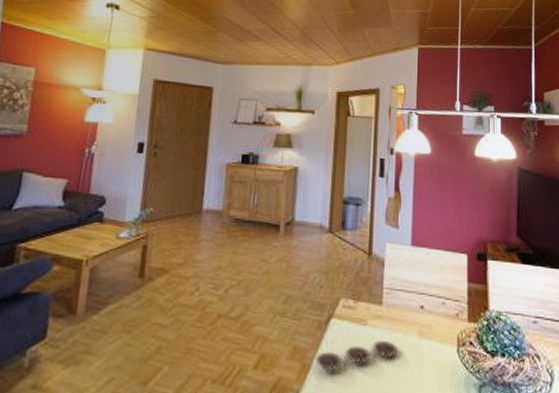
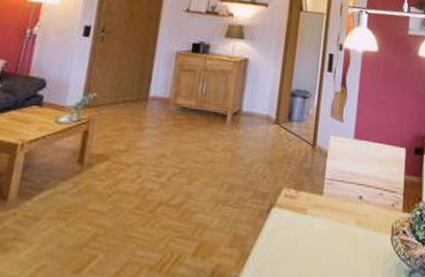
plate: present [316,340,398,371] -> none [255,228,335,259]

